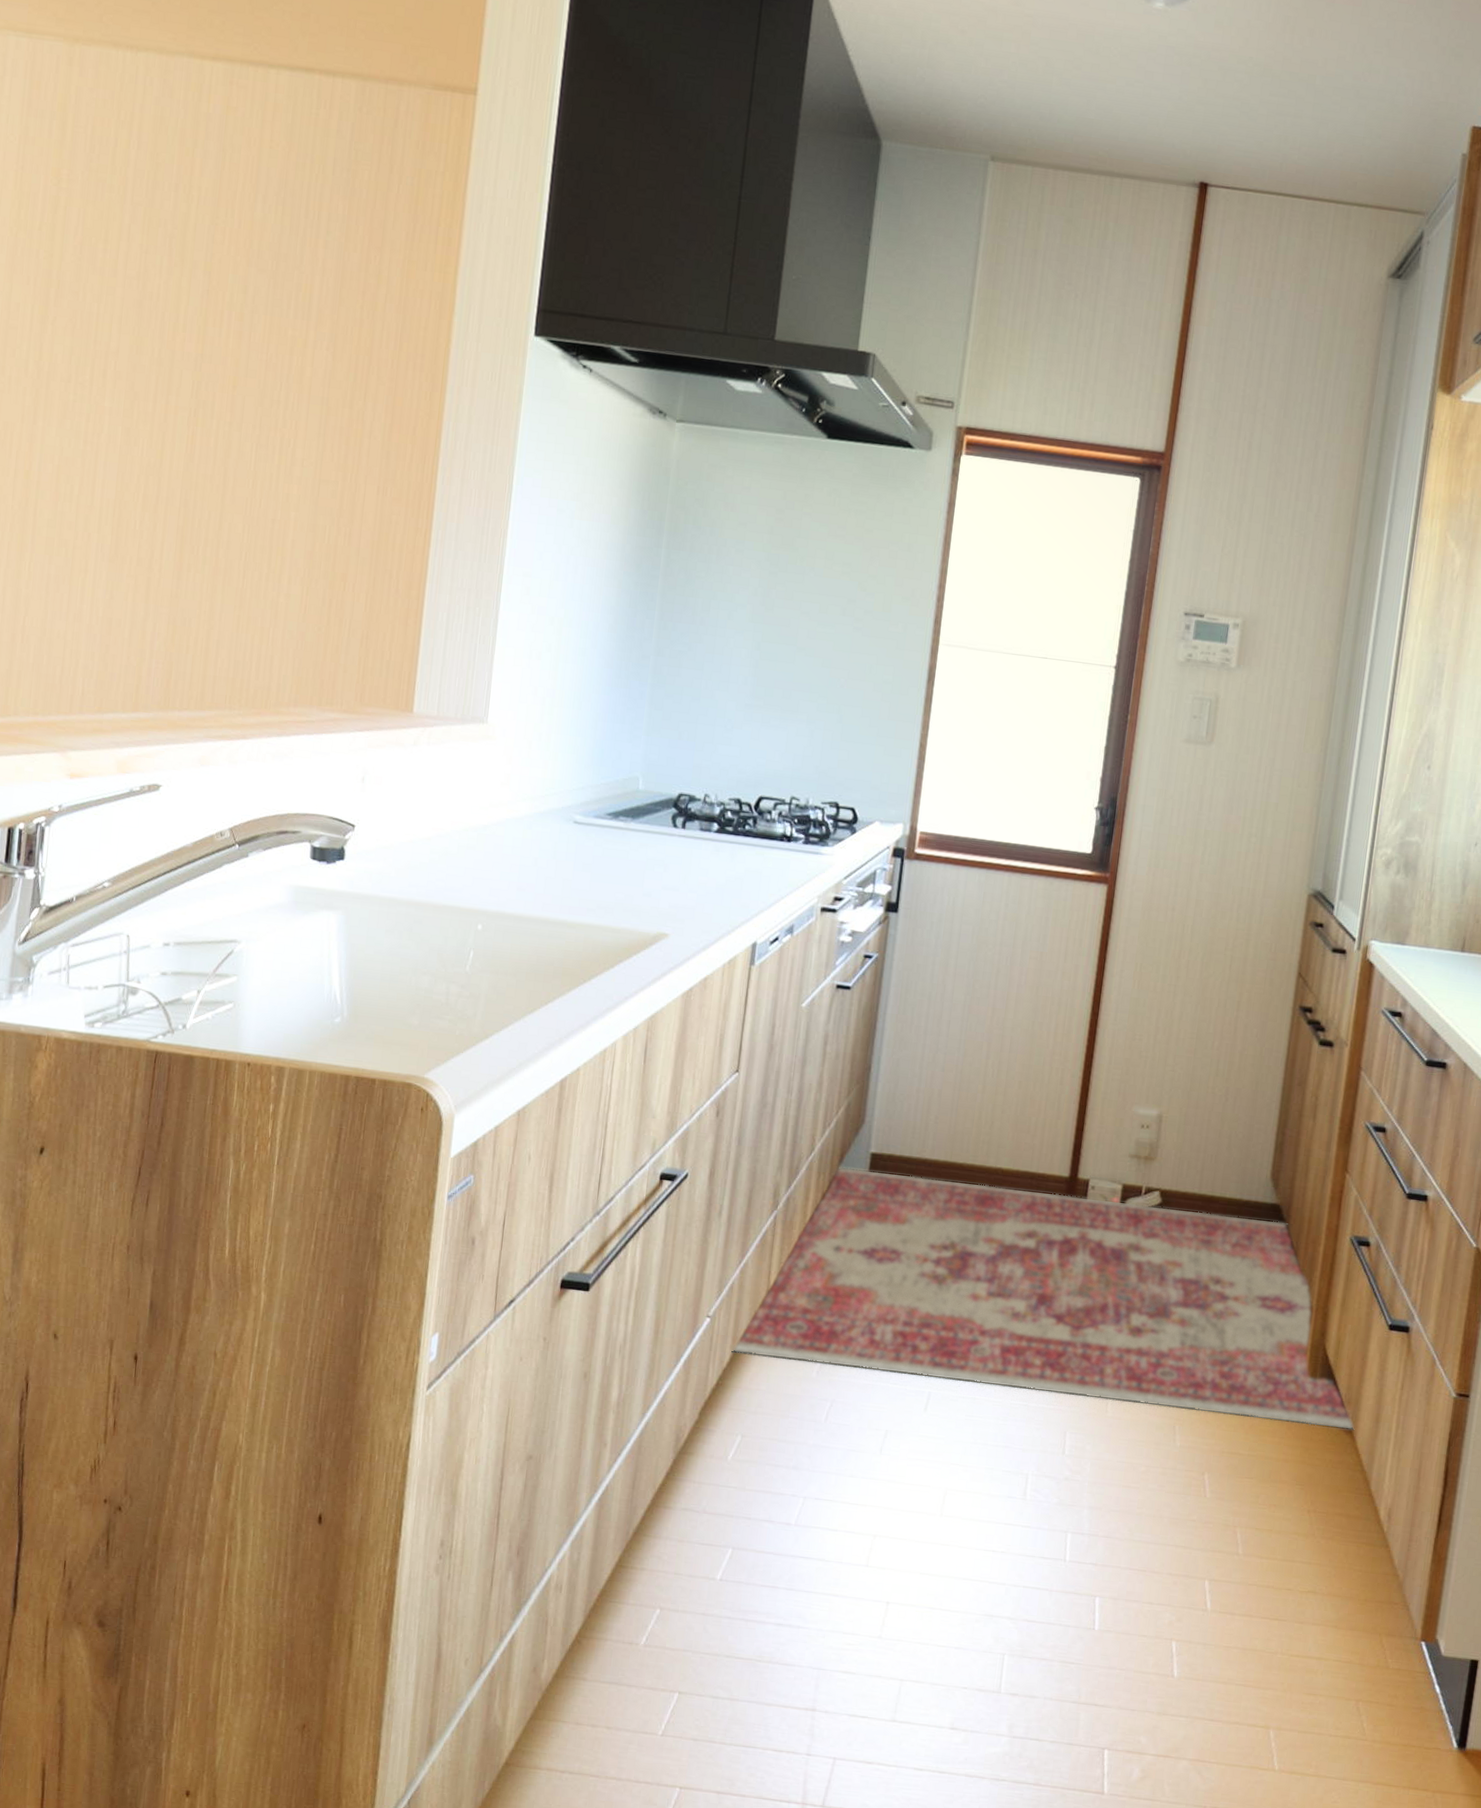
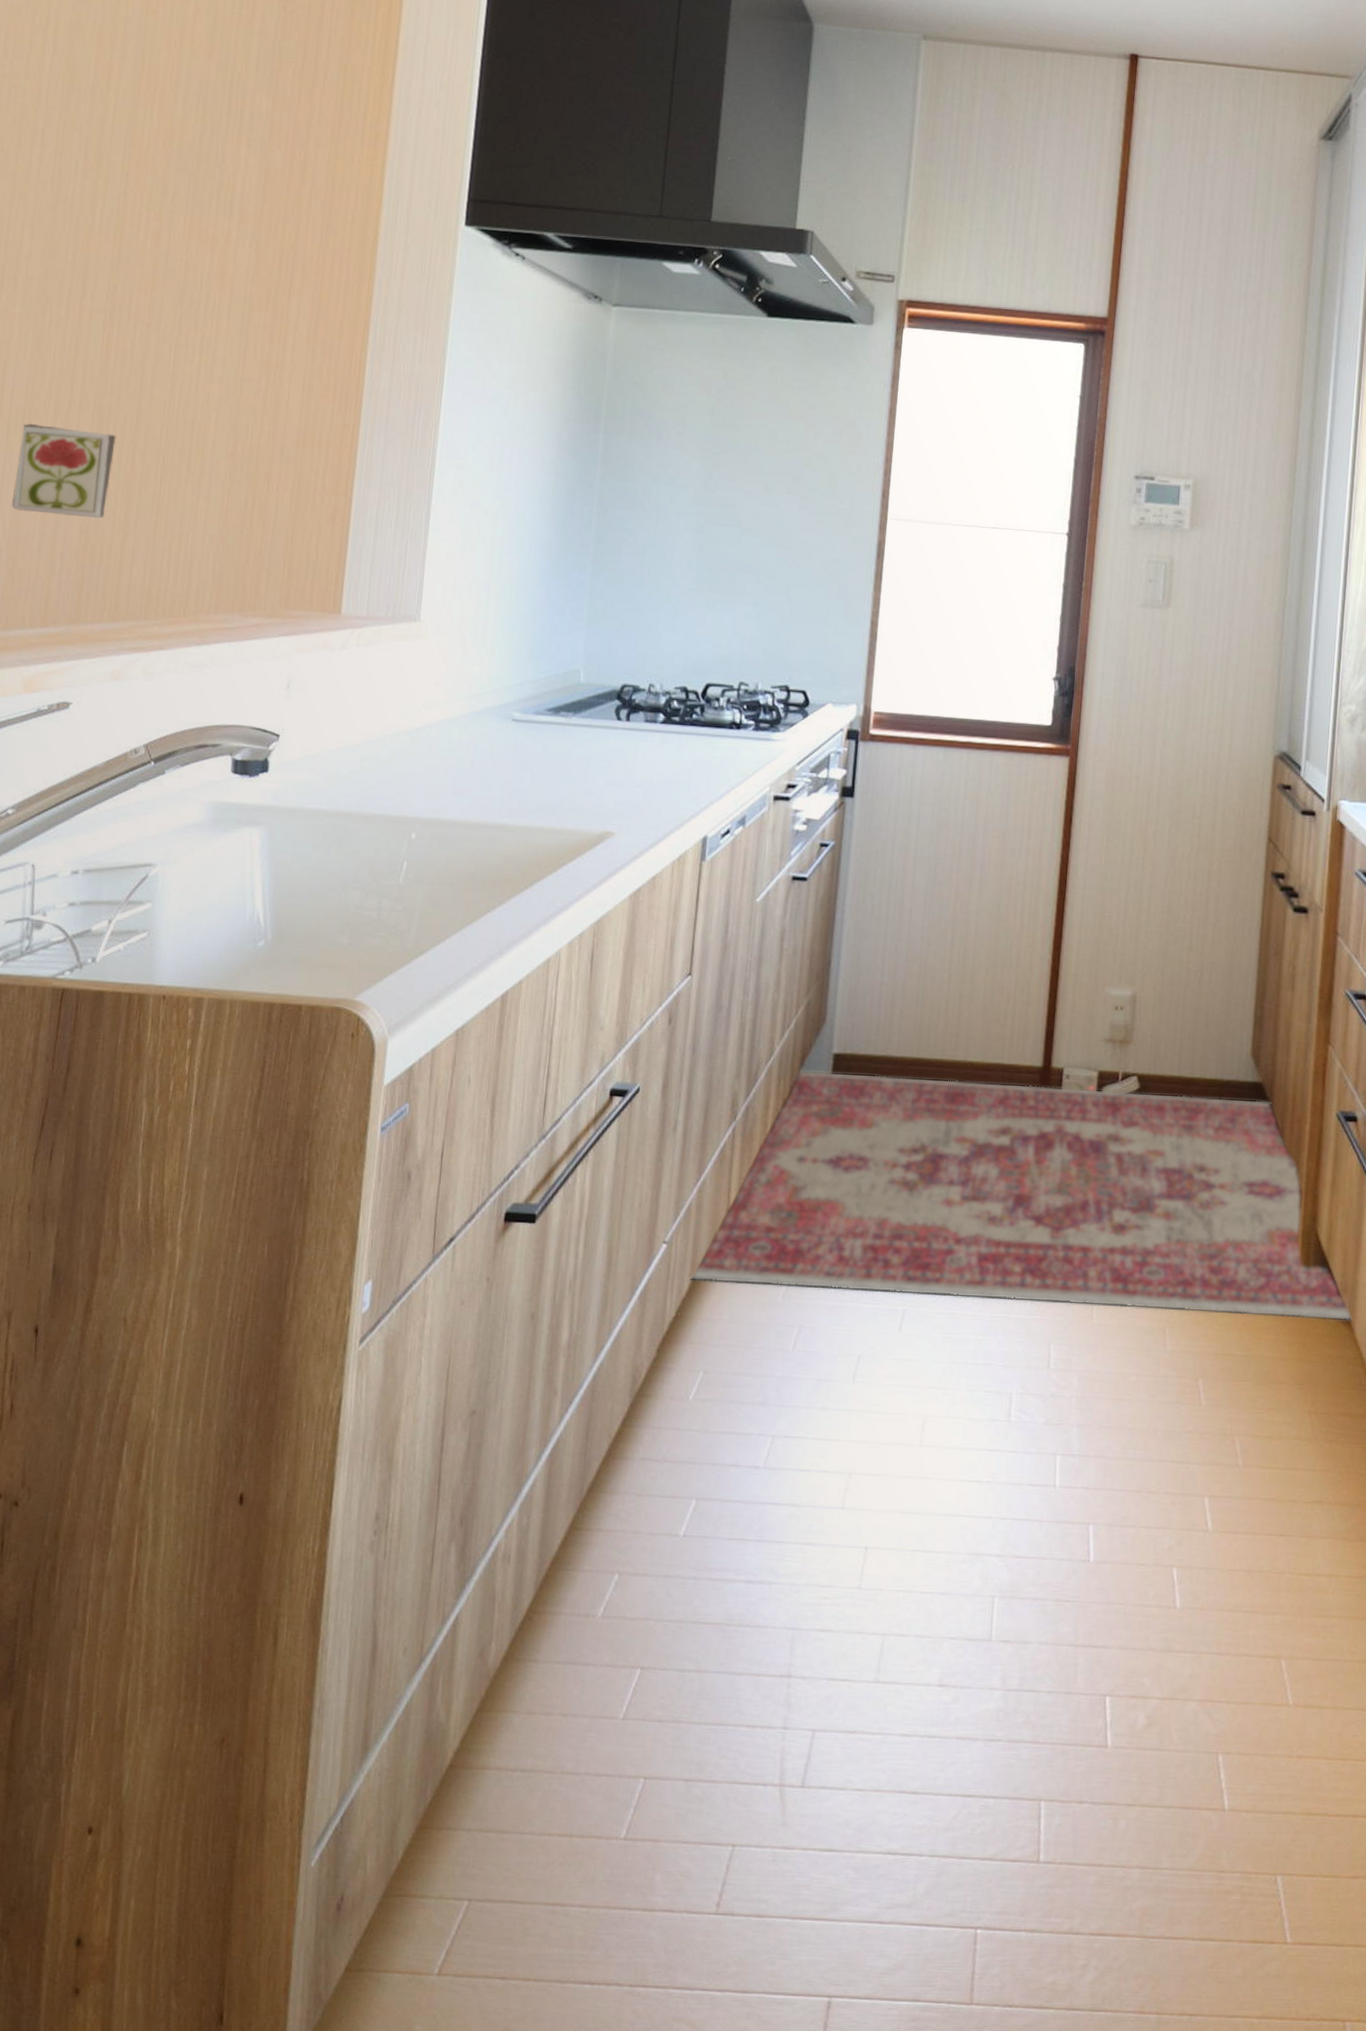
decorative tile: none [104,515,201,611] -> present [12,424,116,519]

